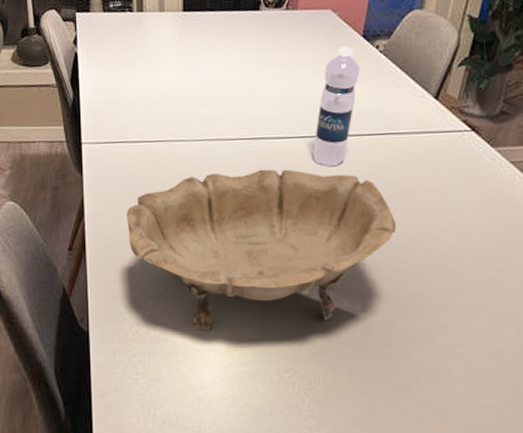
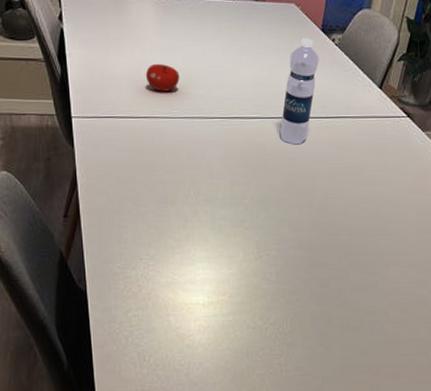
decorative bowl: present [127,169,397,331] -> none [117,145,349,288]
fruit: none [161,83,199,113] -> present [145,63,180,92]

